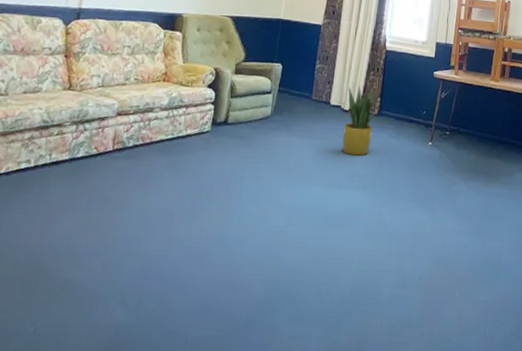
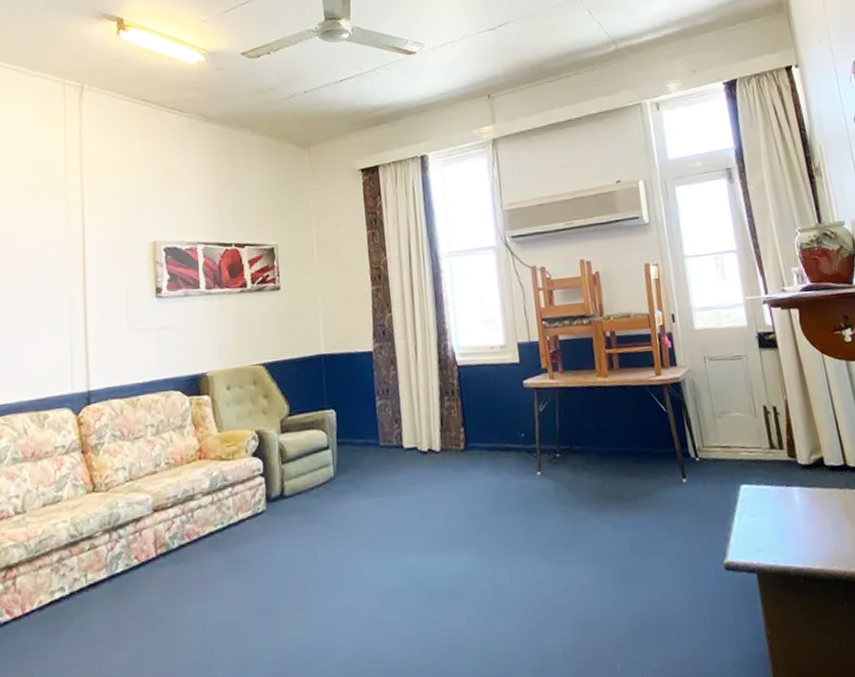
planter: present [342,86,377,156] -> none [421,415,465,508]

